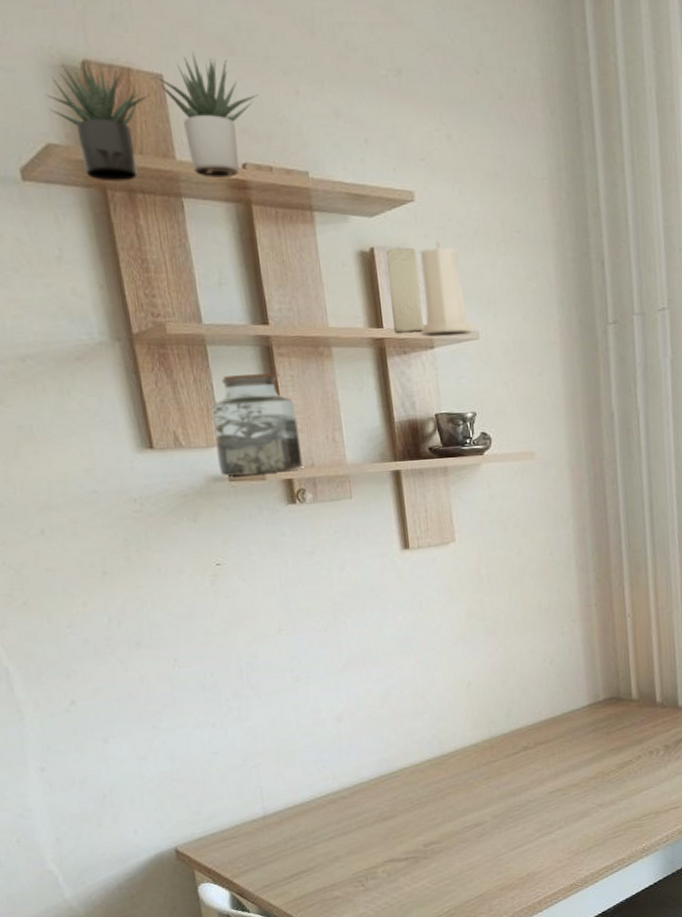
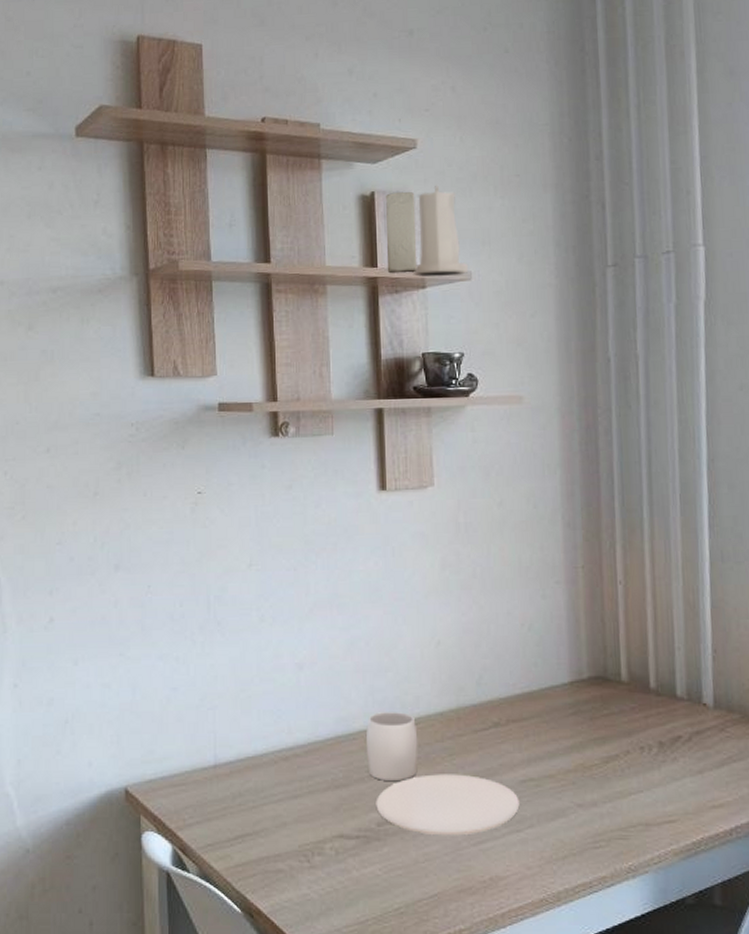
succulent plant: present [45,51,259,182] -> none [104,24,283,136]
jar: present [210,373,304,476] -> none [209,308,289,406]
mug: none [407,747,457,809] -> present [365,711,418,781]
plate: none [421,793,550,848] -> present [376,774,520,836]

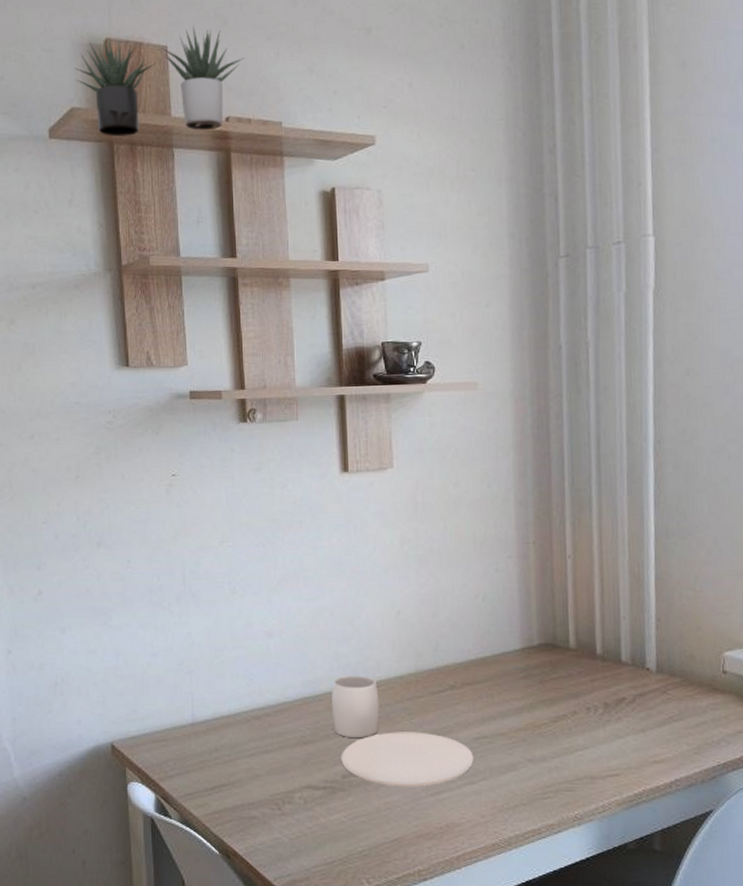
succulent plant: none [104,24,283,136] -> present [74,25,245,137]
candle: present [386,192,418,274] -> none [346,187,377,267]
candle: present [412,185,469,277] -> none [372,180,426,270]

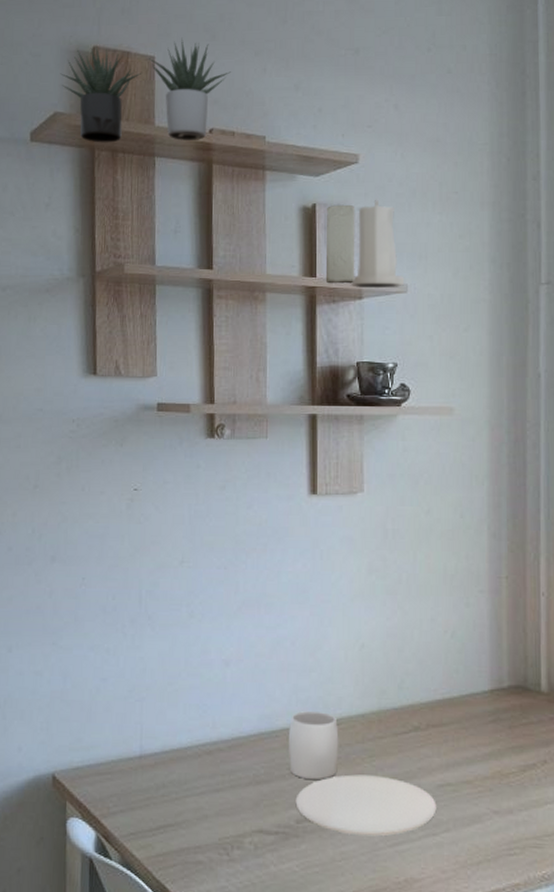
candle: none [346,187,377,267] -> present [325,205,355,284]
candle: none [372,180,426,270] -> present [350,199,405,289]

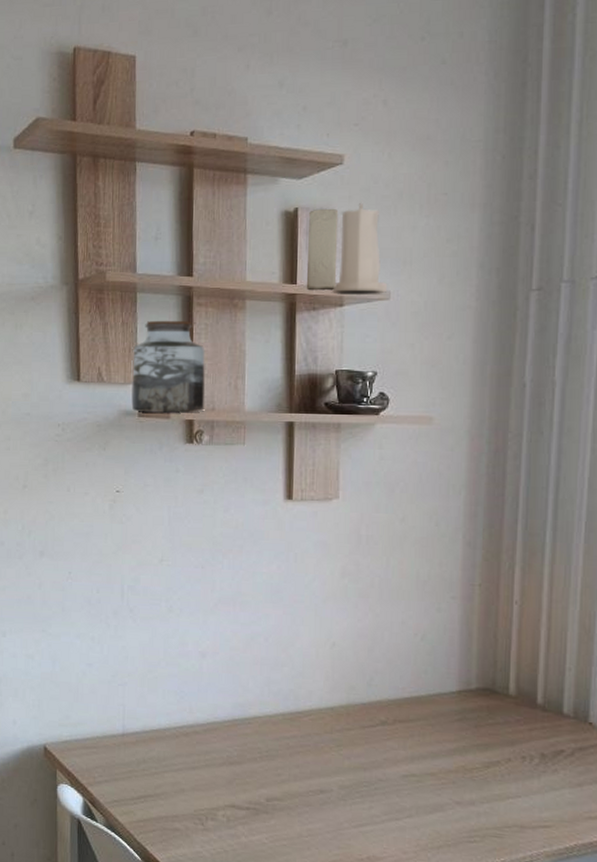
succulent plant: present [60,37,232,143] -> none [42,34,214,149]
jar: none [149,312,227,407] -> present [131,320,206,413]
mug: present [288,710,339,779] -> none [259,701,309,764]
plate: present [295,774,437,837] -> none [266,761,400,818]

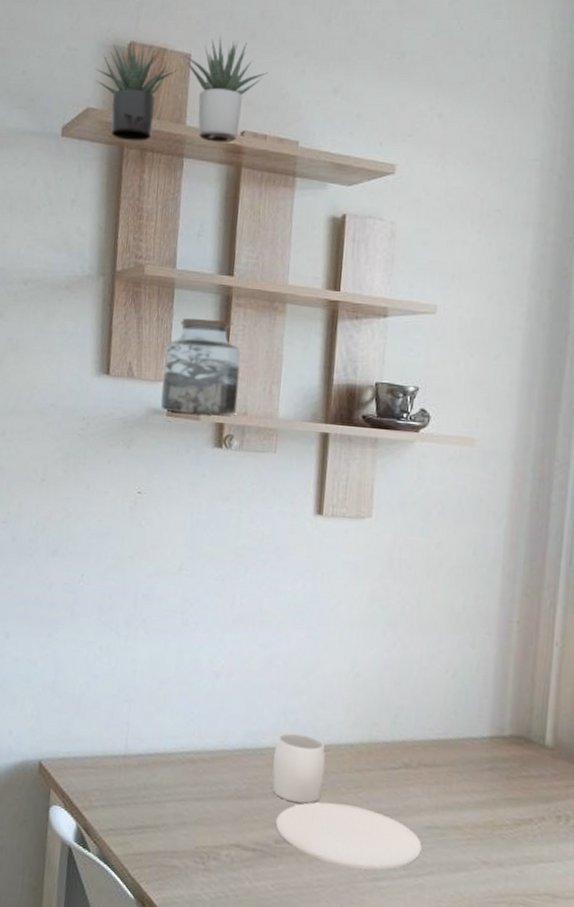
succulent plant: none [42,34,214,149] -> present [95,35,269,142]
mug: none [259,701,309,764] -> present [272,732,326,804]
plate: none [266,761,400,818] -> present [275,802,422,870]
candle: present [306,209,339,291] -> none [349,217,388,301]
candle: present [331,202,388,296] -> none [375,213,435,308]

